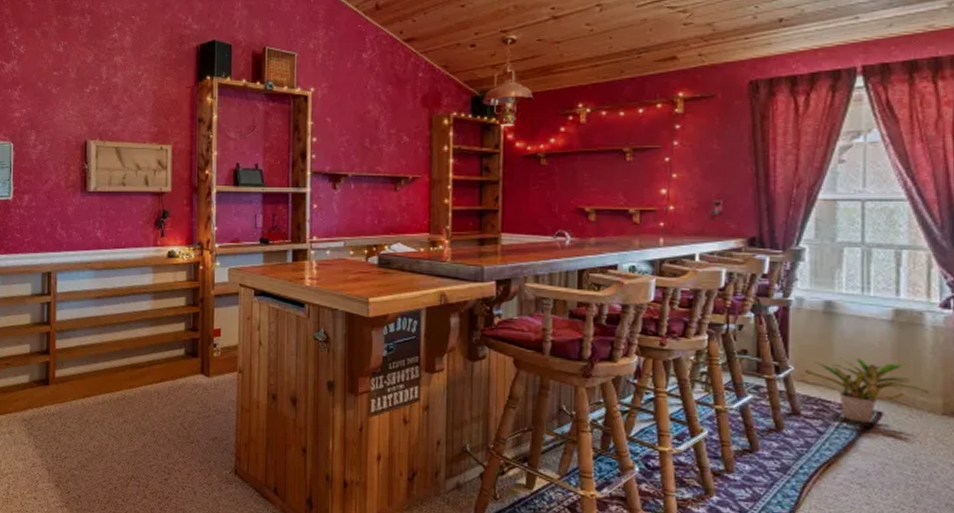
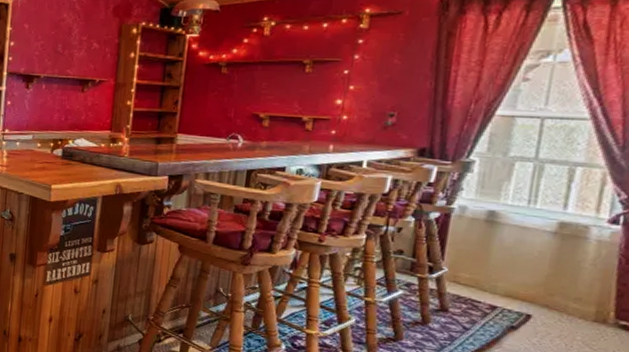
potted plant: present [805,357,928,424] -> none [458,262,582,324]

